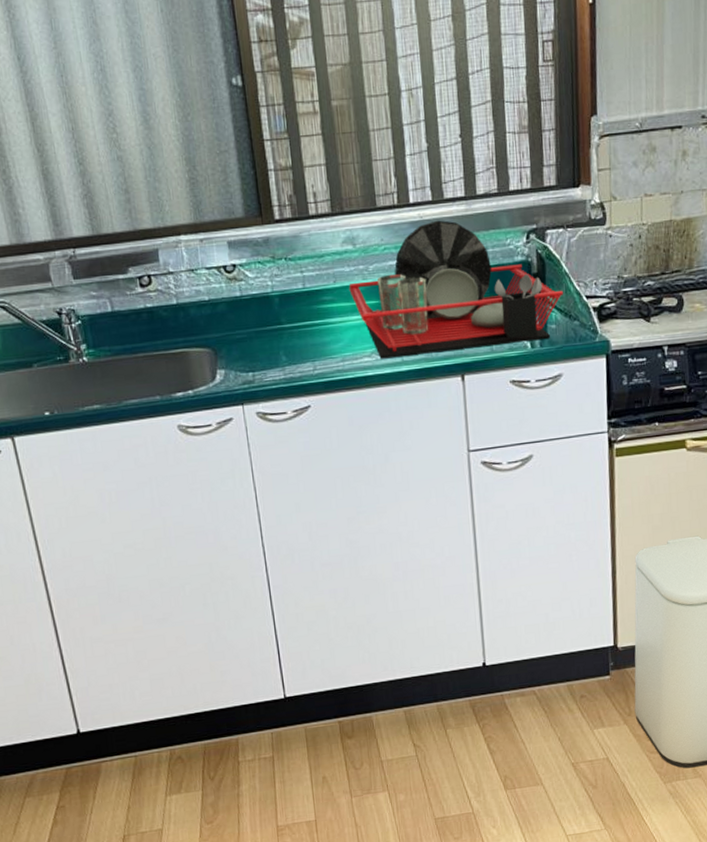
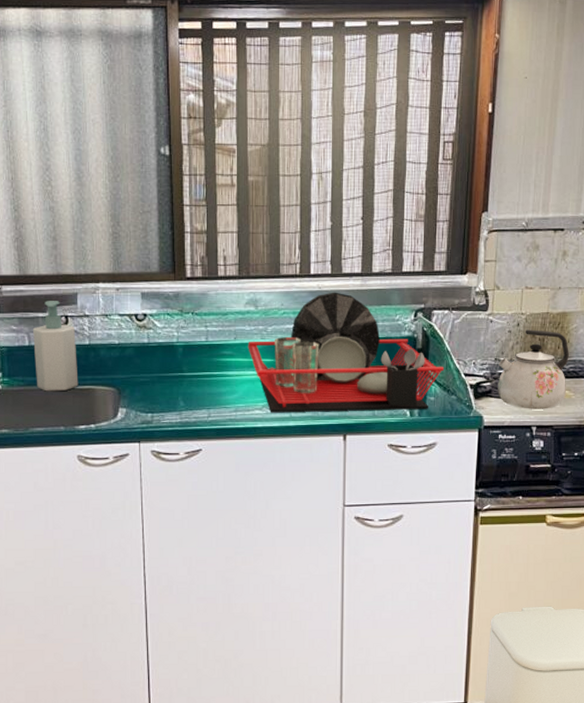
soap bottle: none [114,259,171,360] -> present [33,301,79,392]
kettle: none [621,240,697,328] -> present [497,329,569,409]

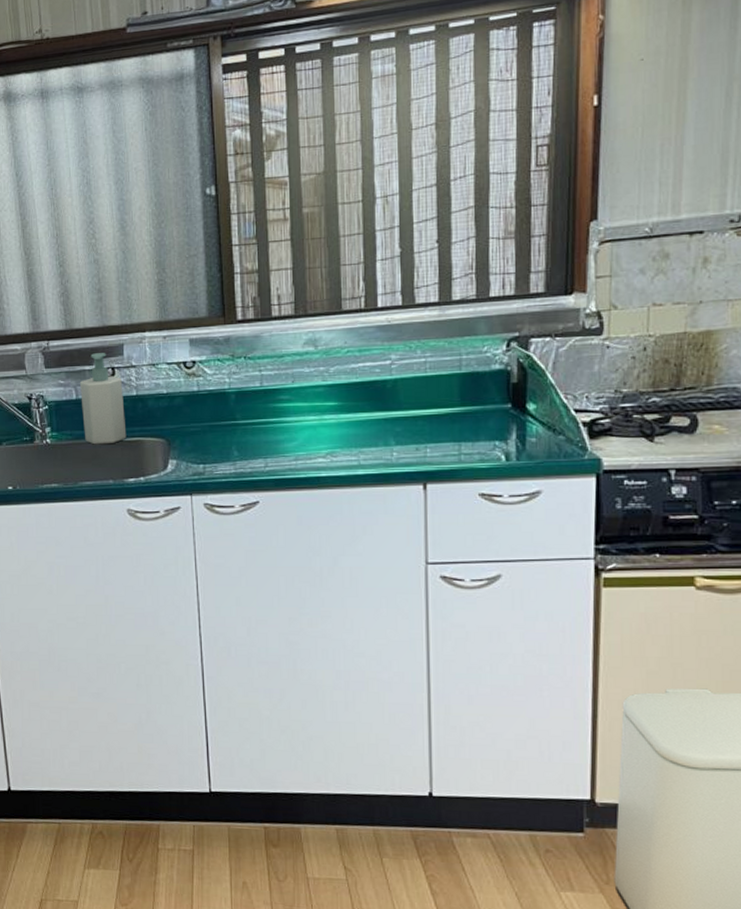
dish rack: present [248,292,444,413] -> none [307,325,547,461]
kettle: present [497,329,569,409] -> none [619,353,718,449]

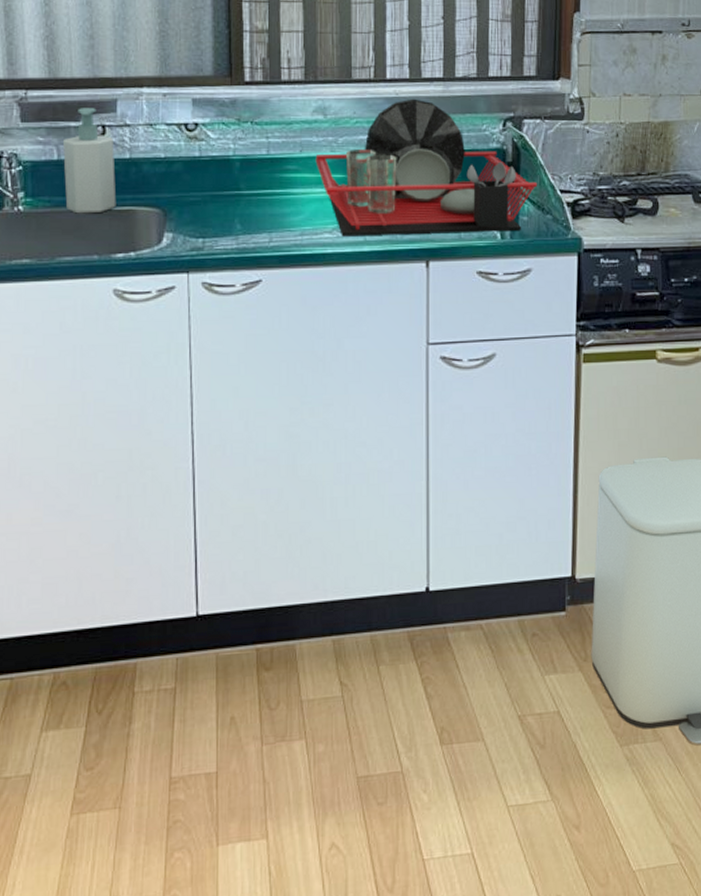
dish rack: none [307,325,547,461] -> present [315,98,537,237]

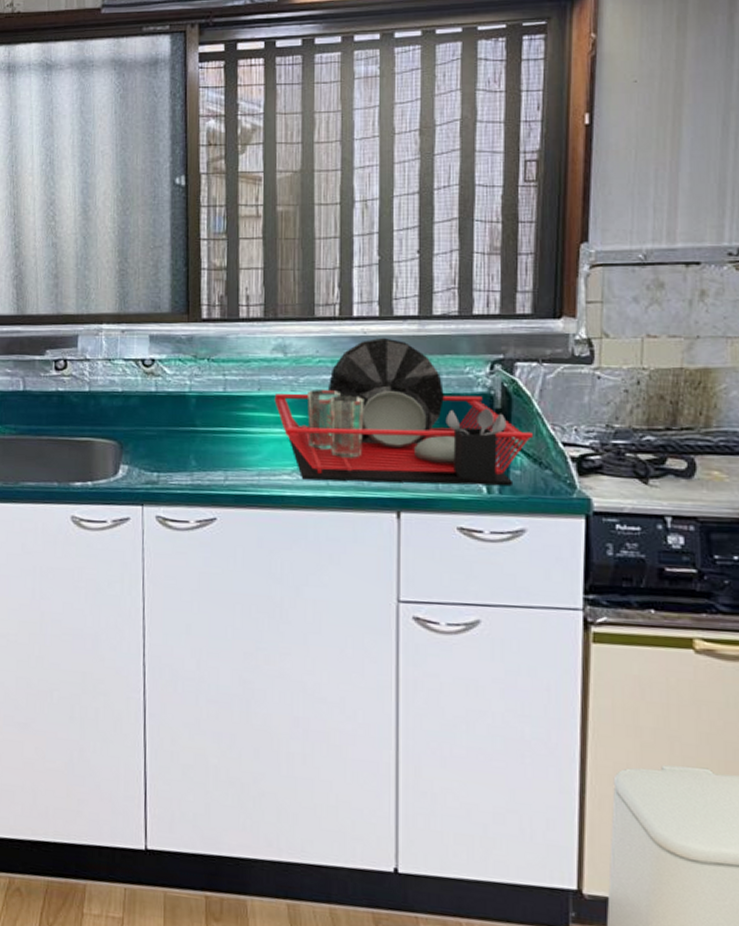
soap bottle: present [63,108,117,214] -> none [28,342,76,443]

